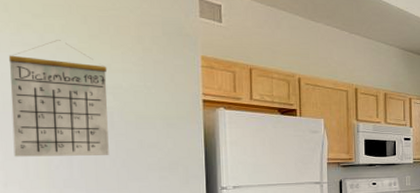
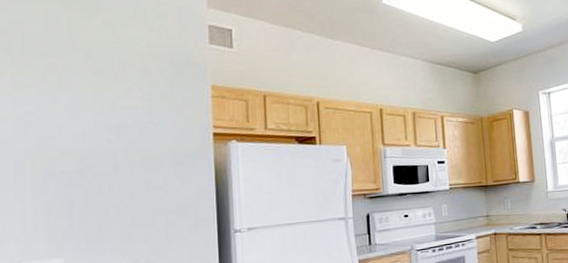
calendar: present [8,40,109,157] -> none [9,79,112,209]

